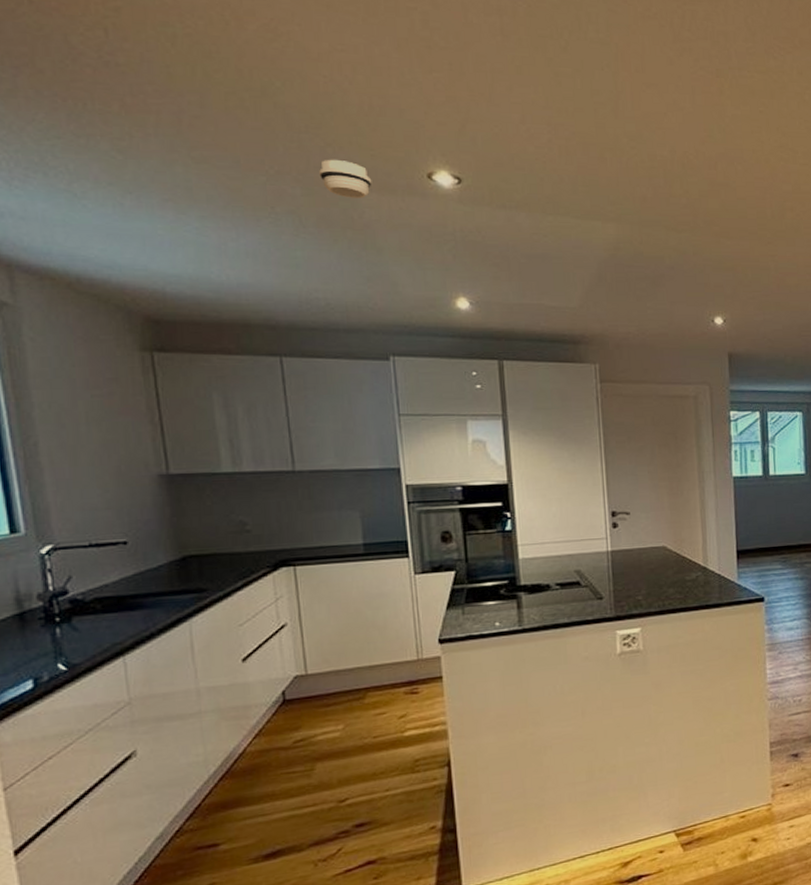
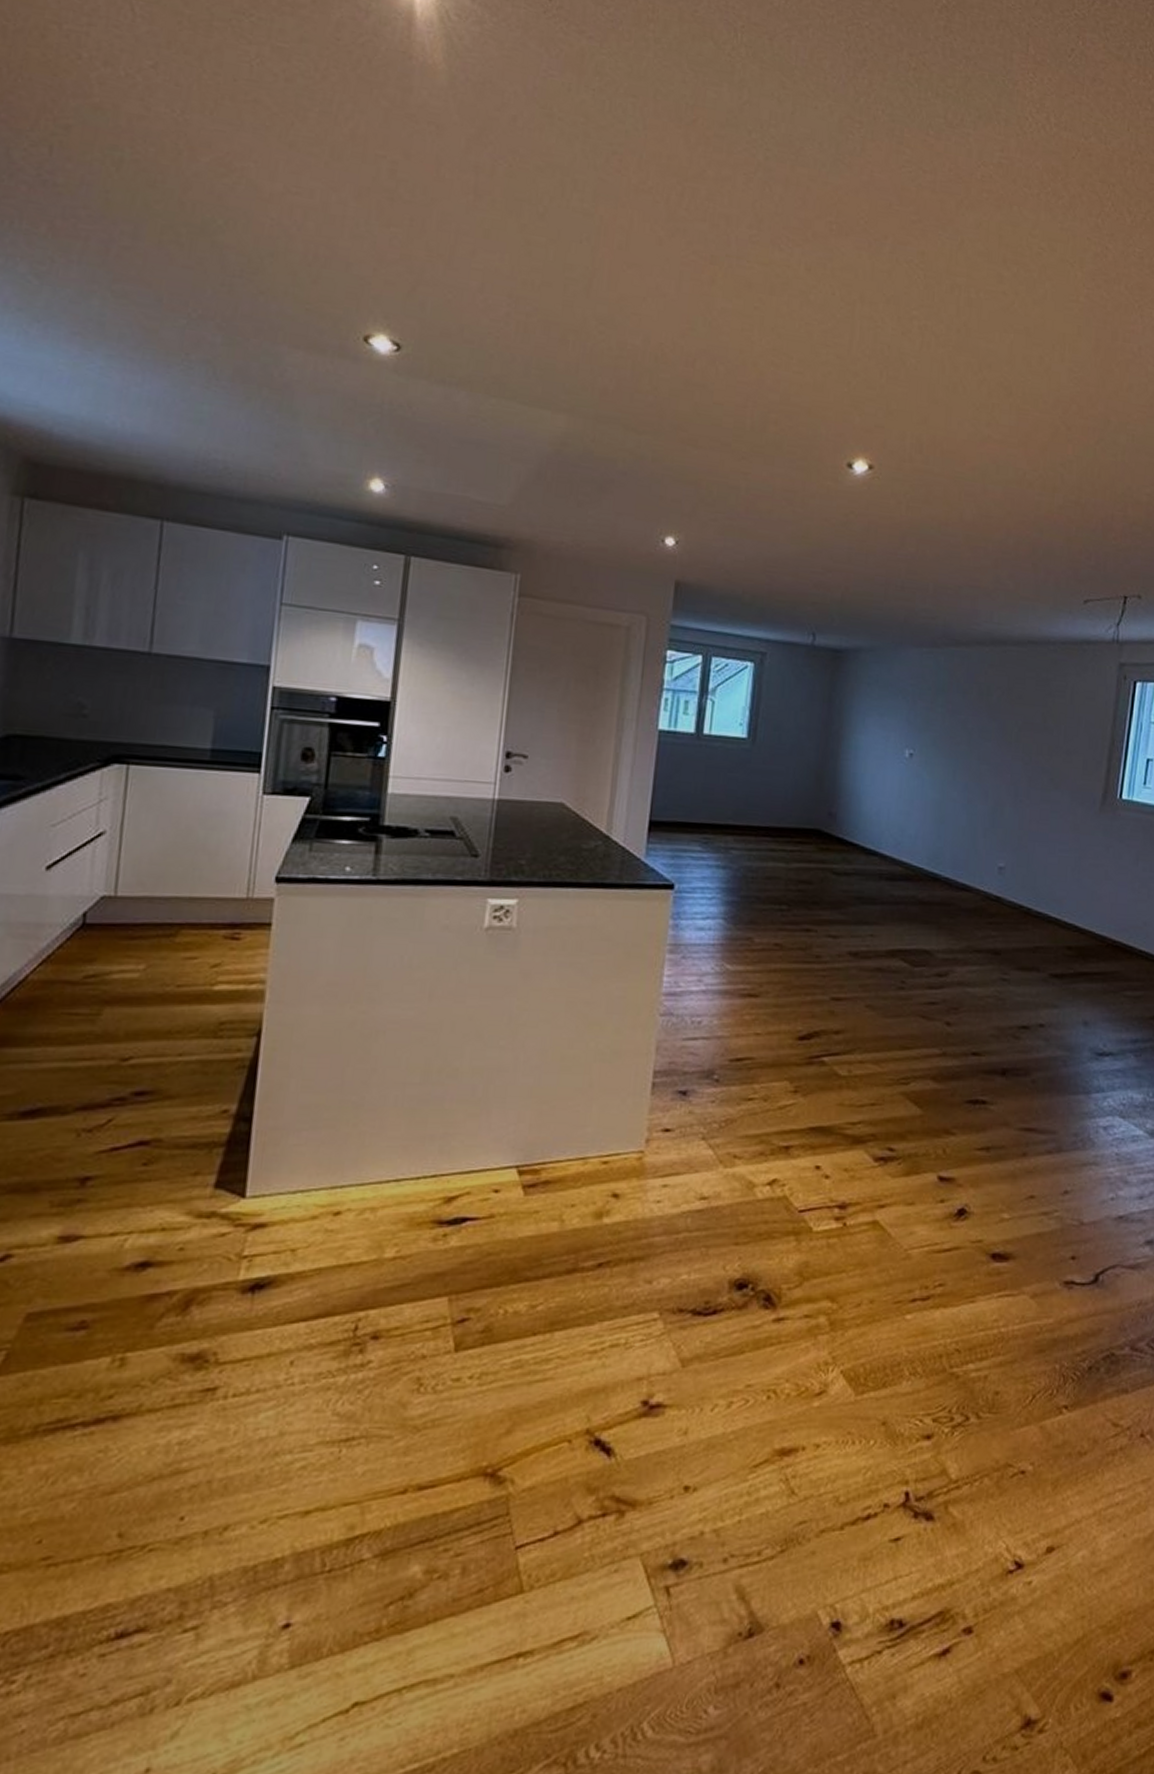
smoke detector: present [319,159,372,198] -> none [245,308,302,355]

